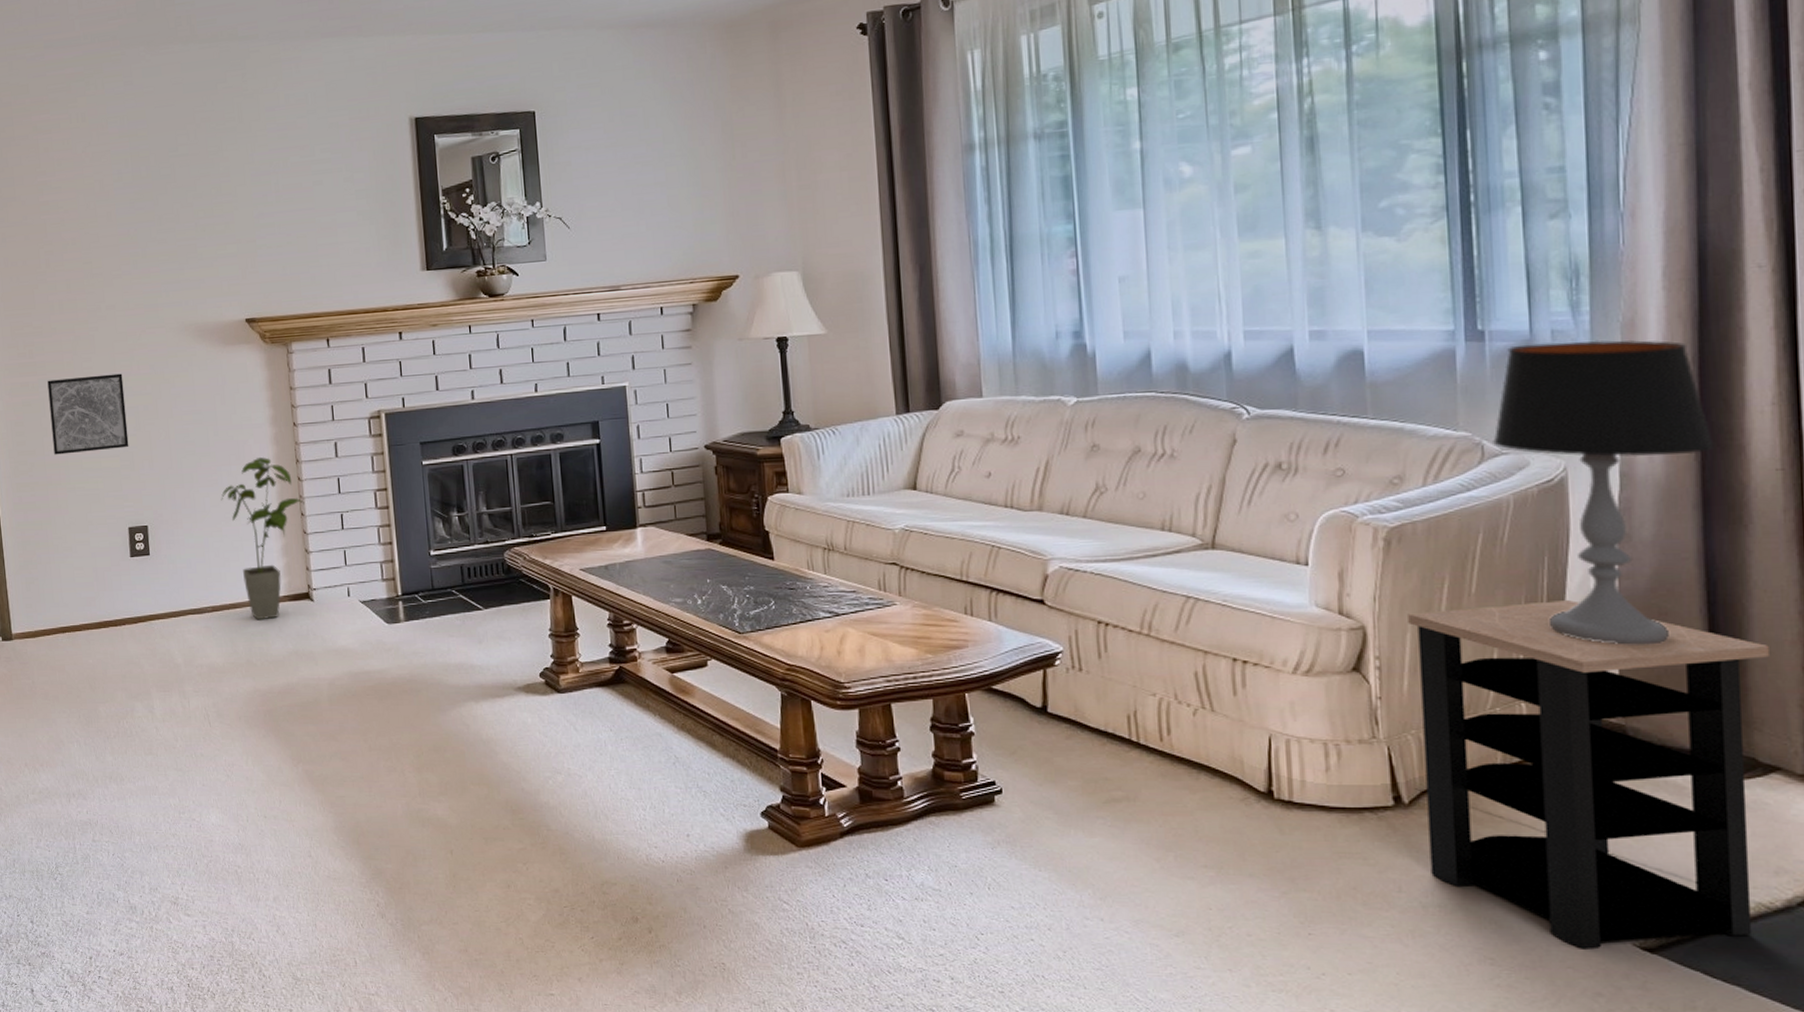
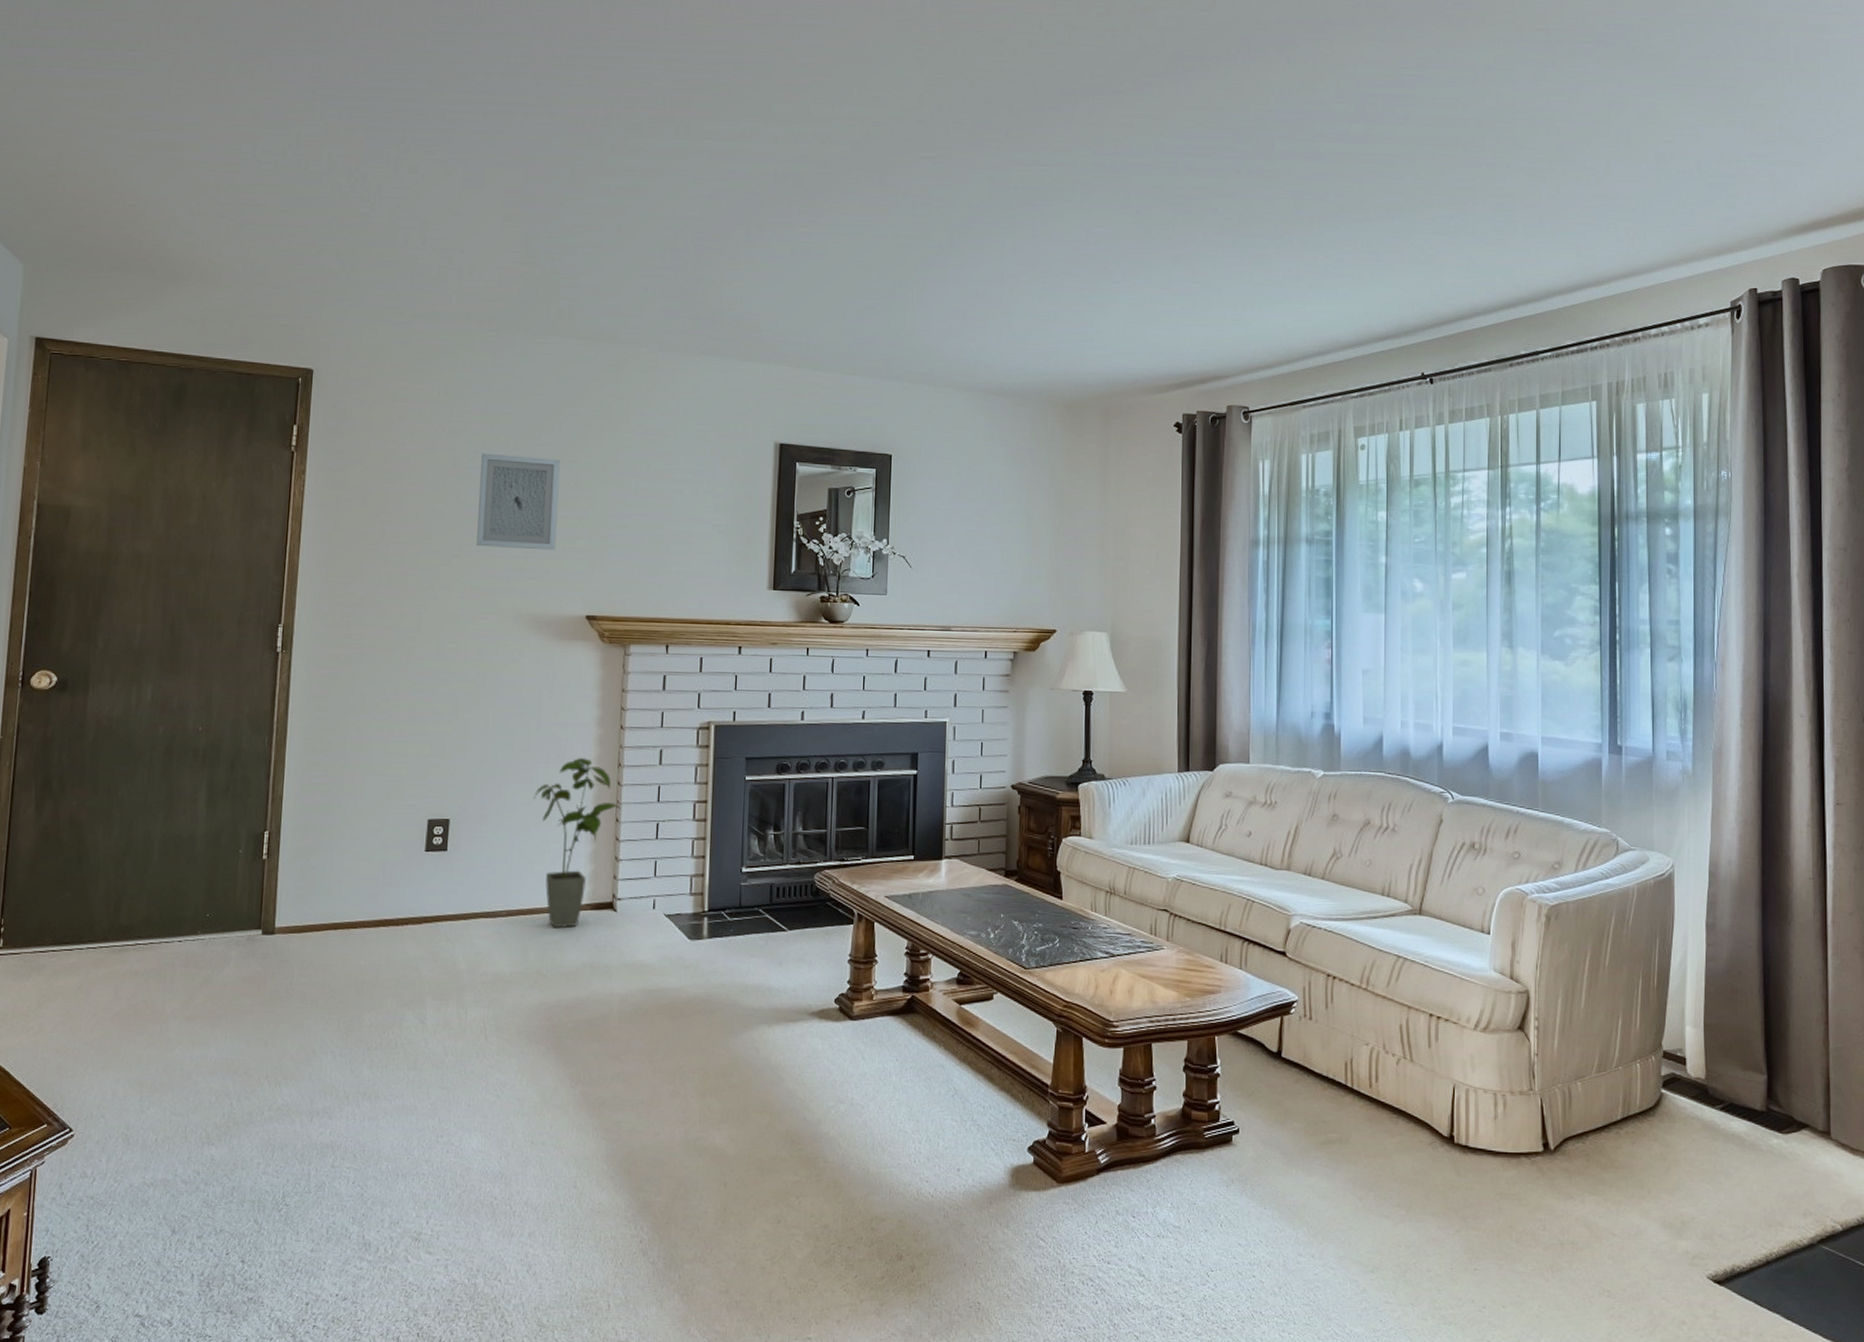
wall art: present [47,373,129,455] -> none [357,655,447,736]
wall art: none [124,167,208,265] -> present [475,453,560,550]
side table: present [1408,600,1769,949] -> none [1560,976,1803,1282]
table lamp: present [1493,340,1715,645] -> none [1625,760,1771,1018]

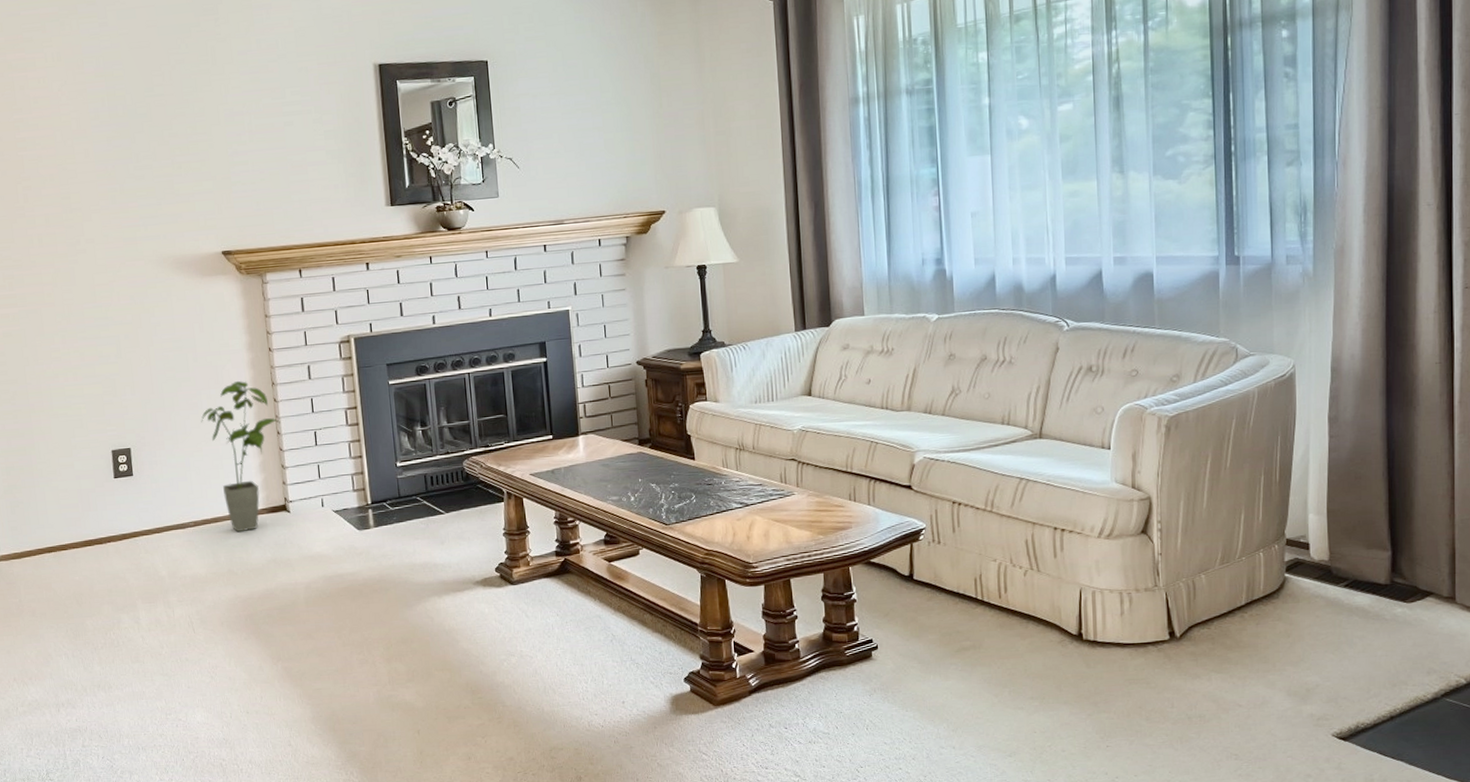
wall art: present [475,453,560,550] -> none [101,107,184,200]

